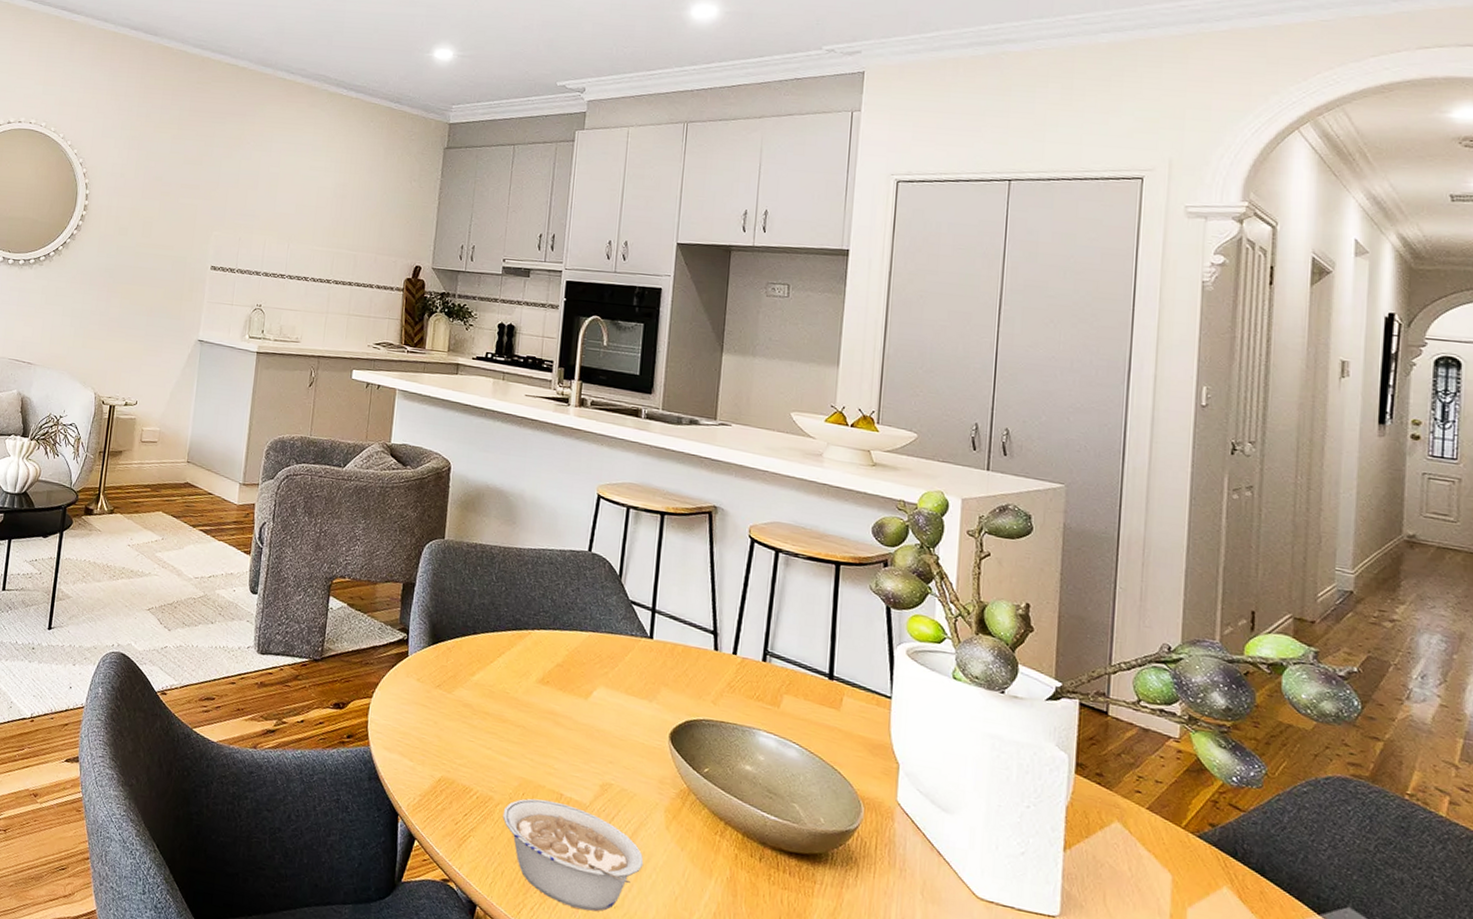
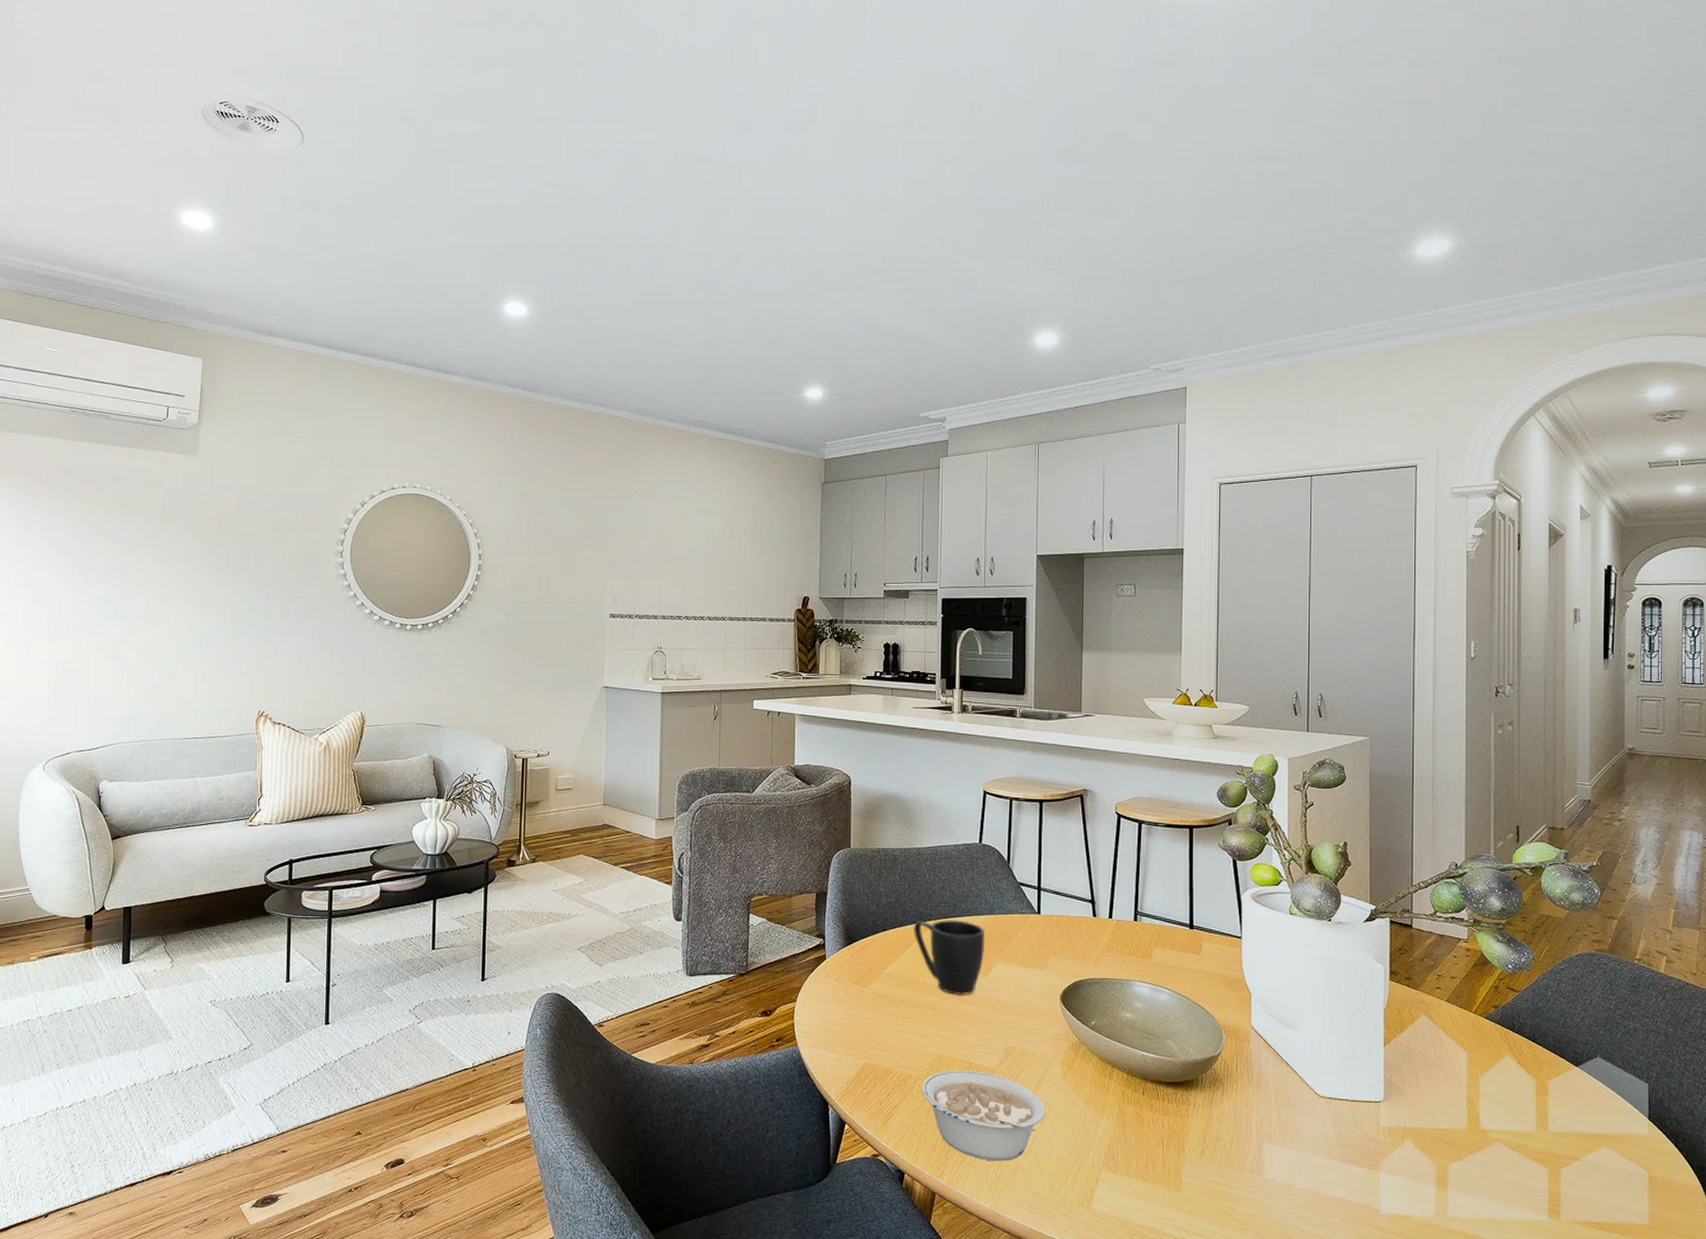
mug: none [506,628,589,718] -> present [912,920,986,996]

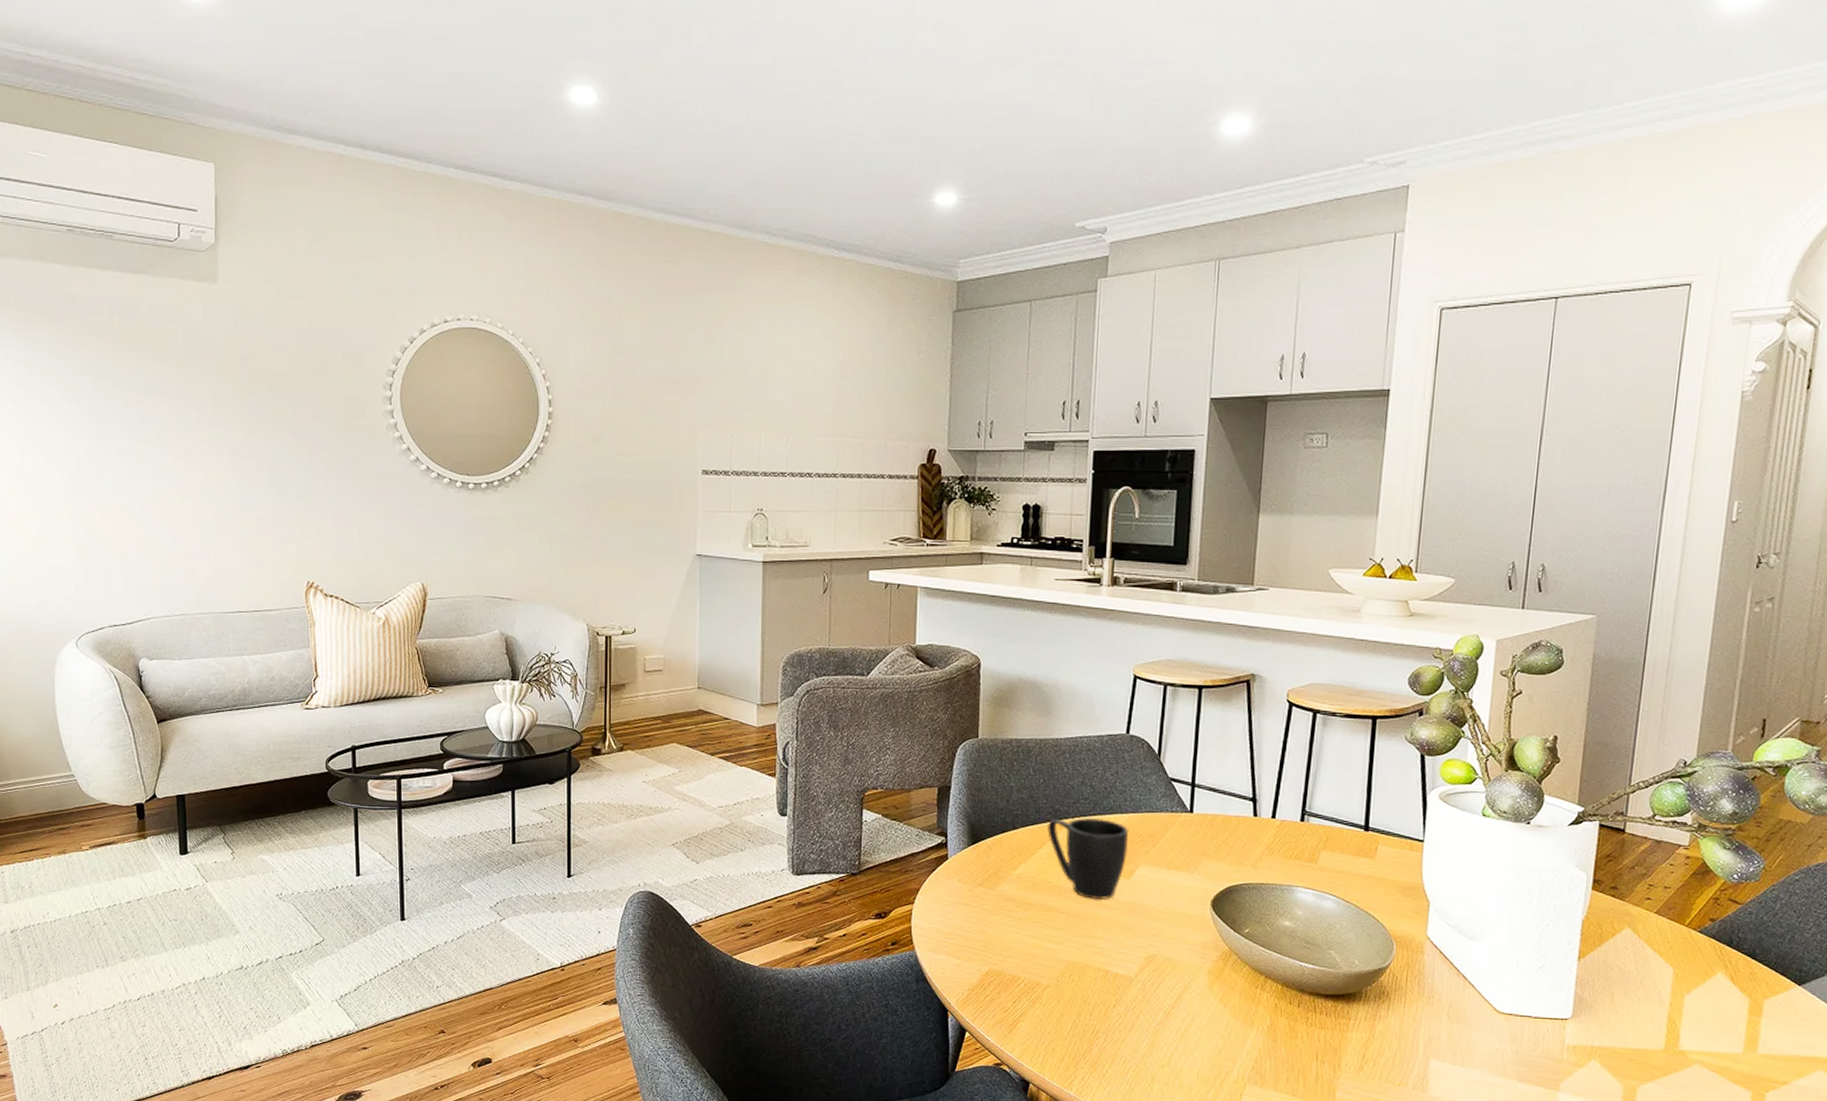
legume: present [921,1069,1046,1161] -> none [1051,978,1189,1073]

